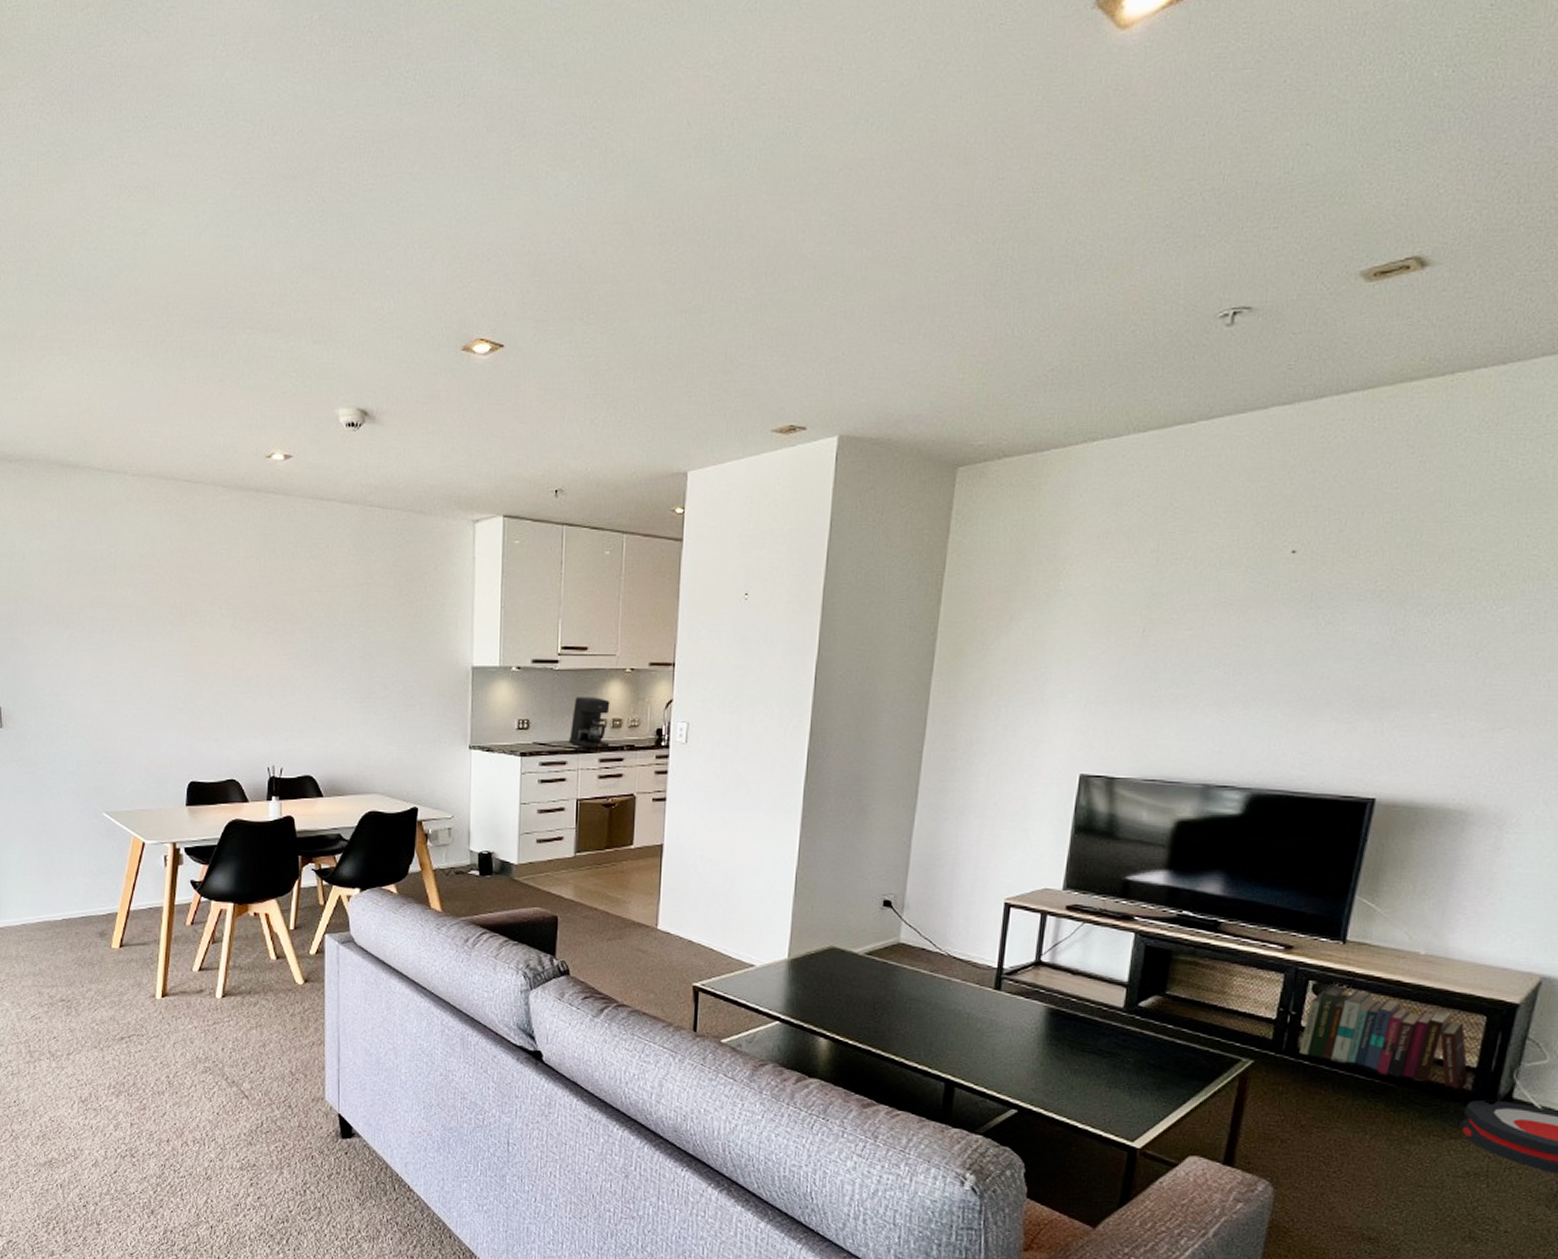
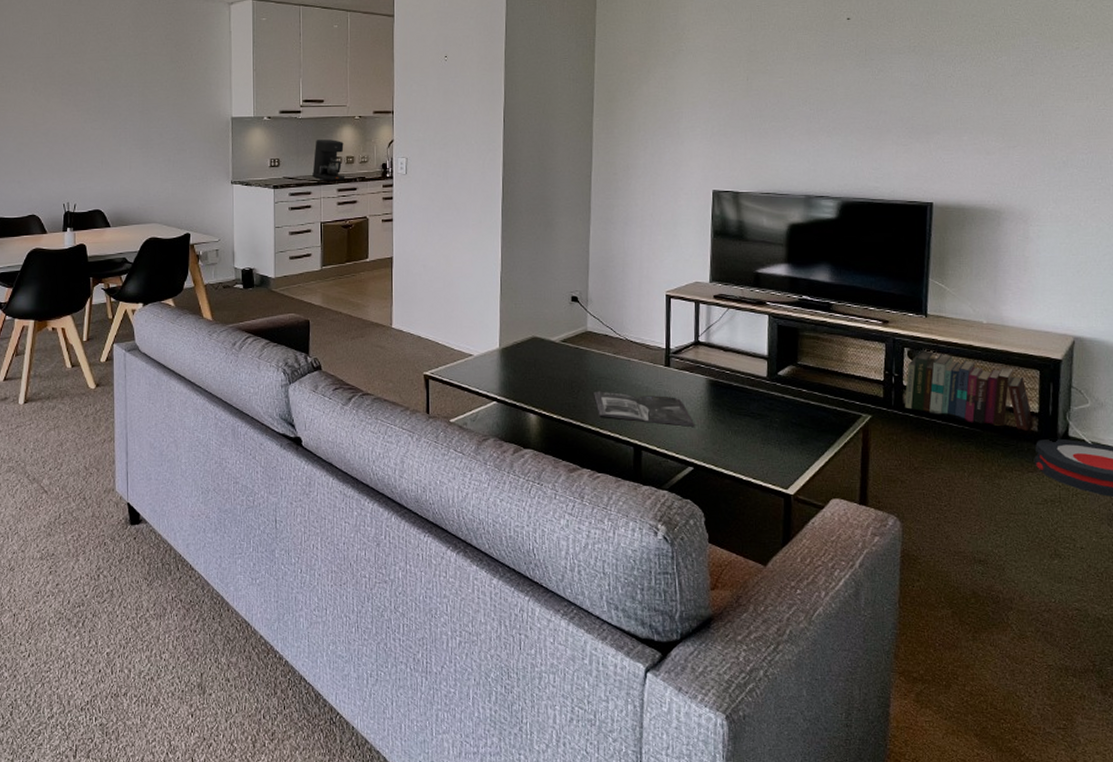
magazine: none [901,1015,1025,1063] -> present [594,391,695,427]

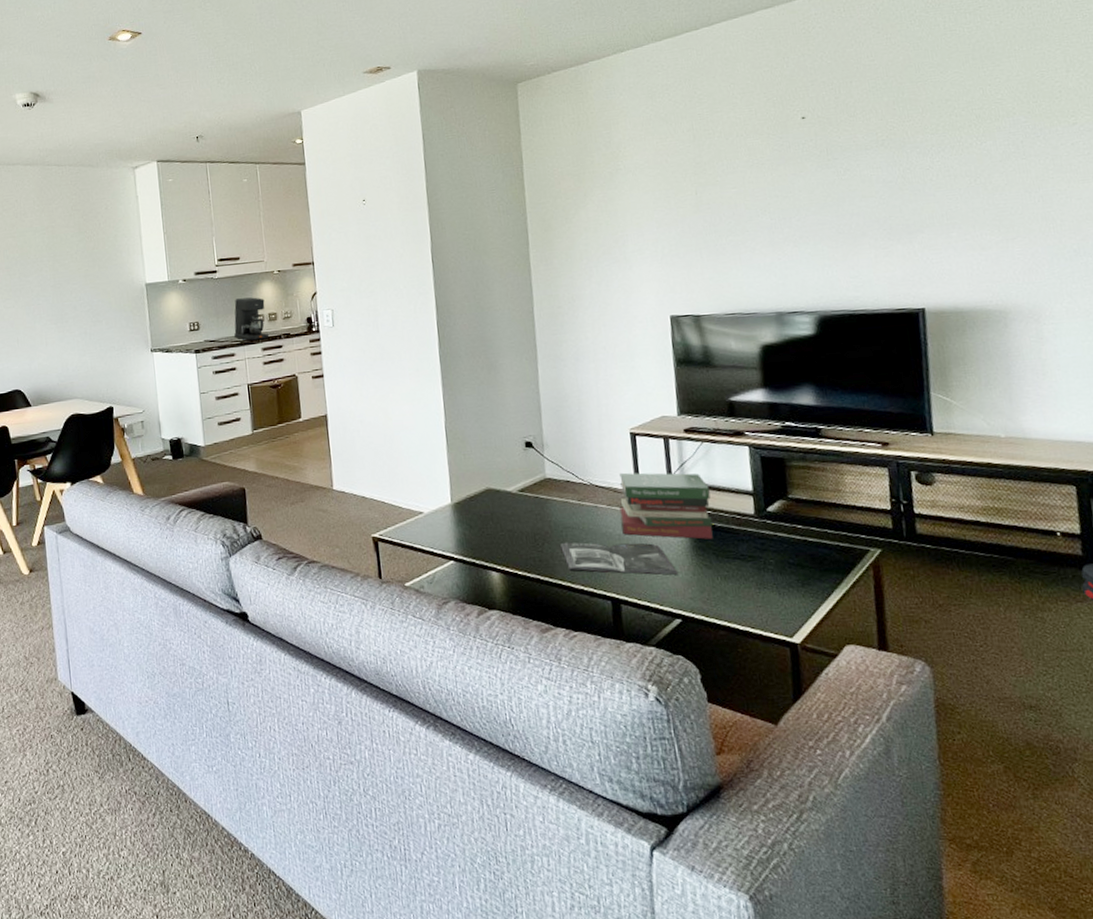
books: none [650,331,730,397] -> present [619,472,713,539]
books: present [905,348,1033,436] -> none [917,470,1076,561]

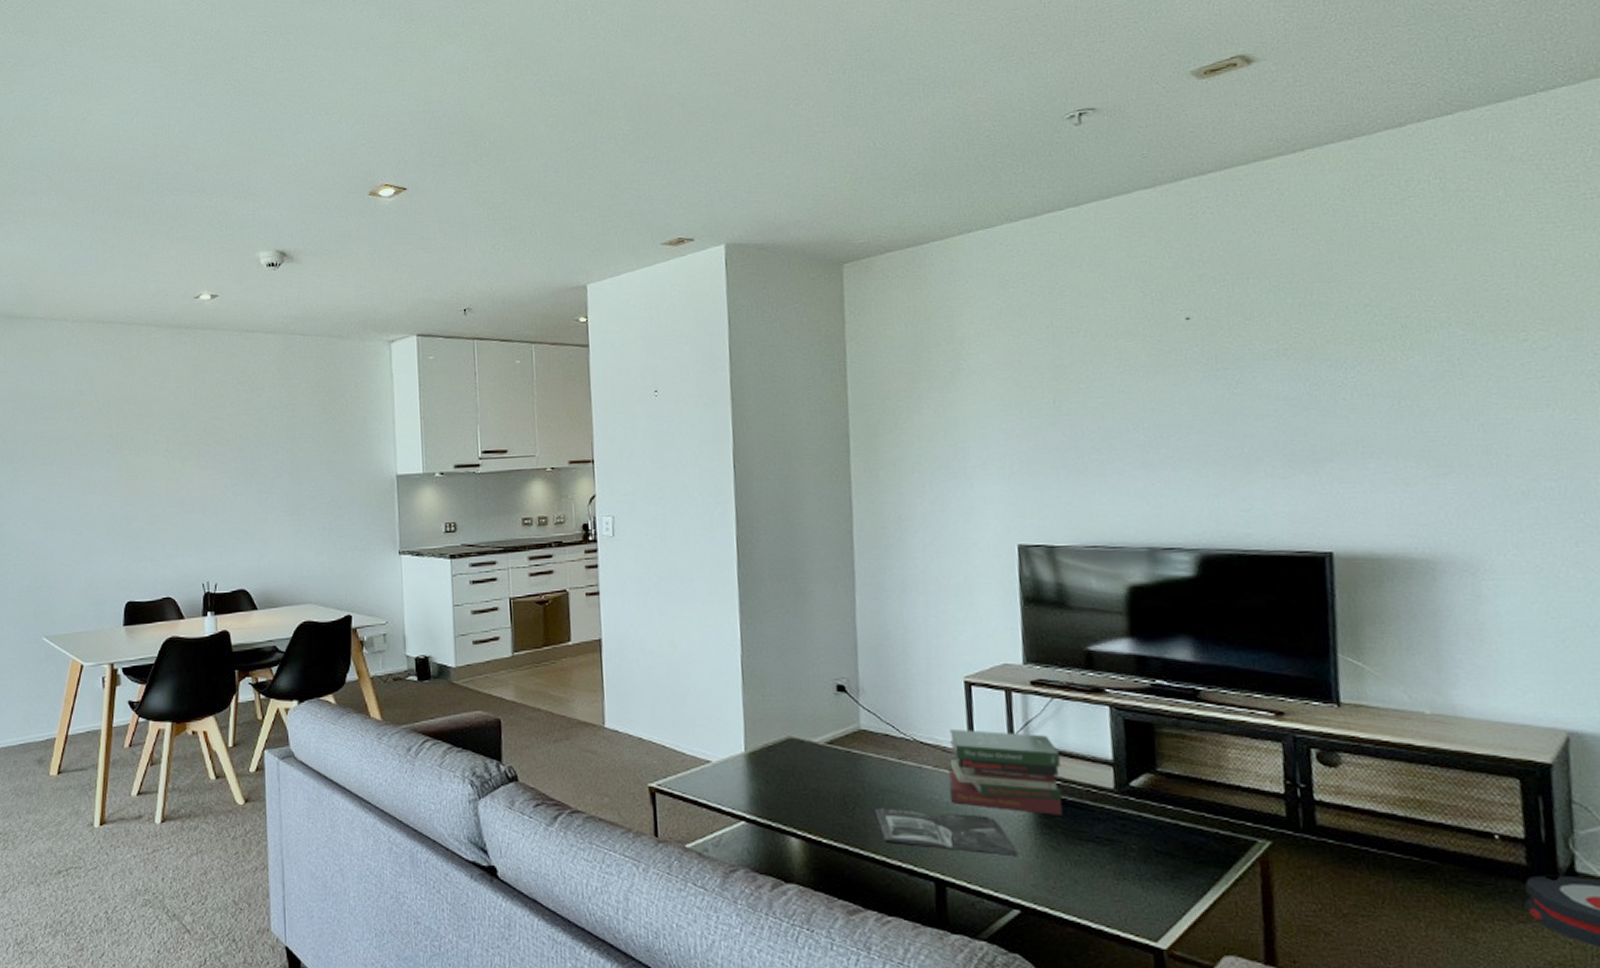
coffee maker: present [234,297,270,341] -> none [497,497,538,548]

